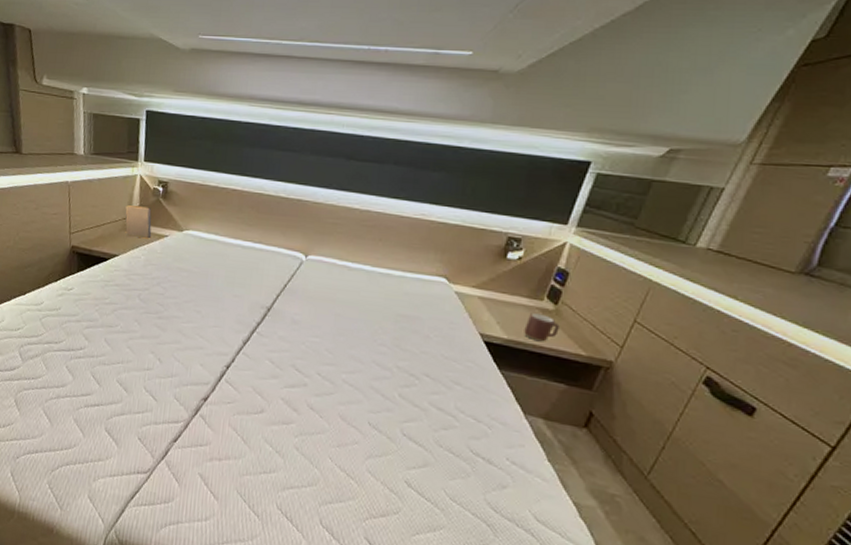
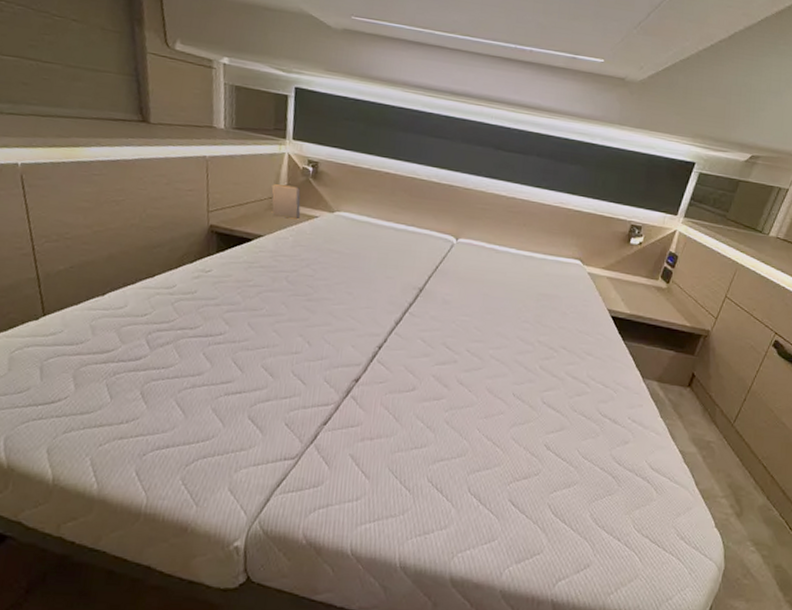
mug: present [524,313,560,342] -> none [643,291,670,316]

